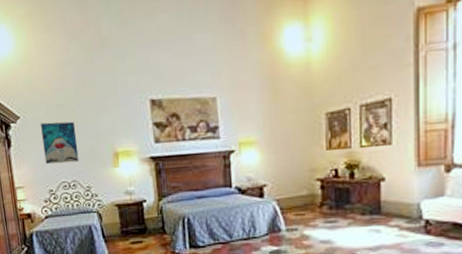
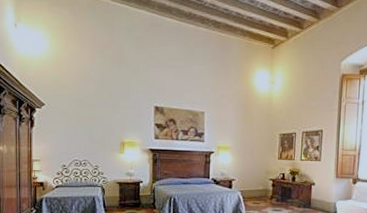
wall art: present [41,121,79,165] -> none [62,111,92,146]

